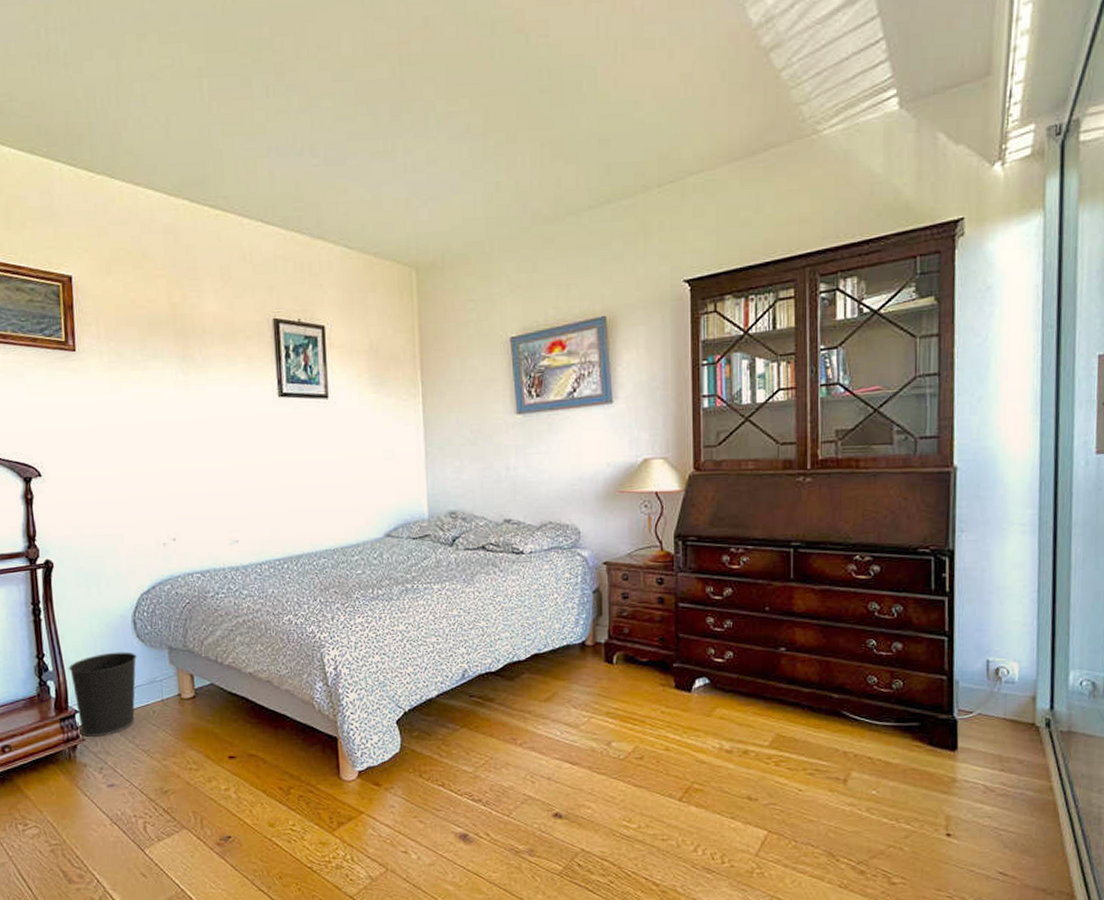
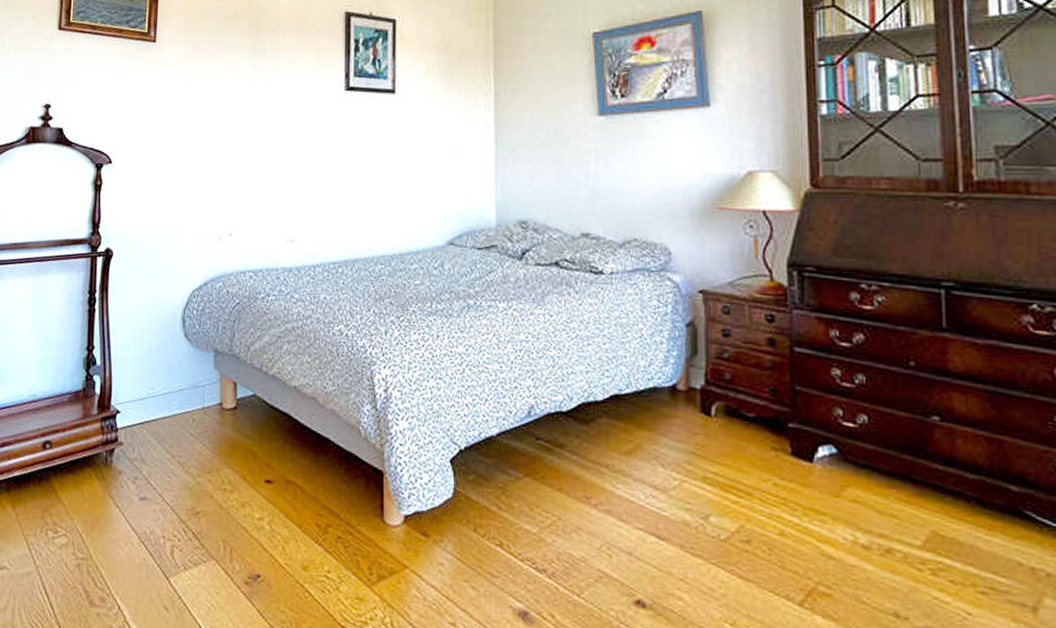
wastebasket: present [68,652,136,737] -> none [115,350,182,442]

